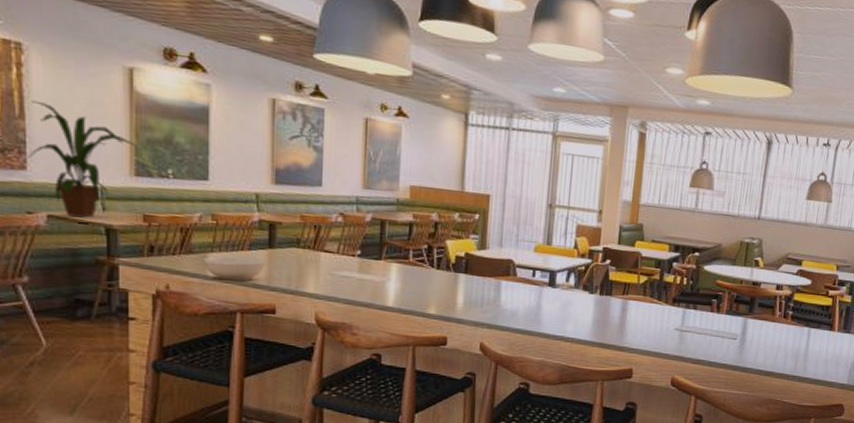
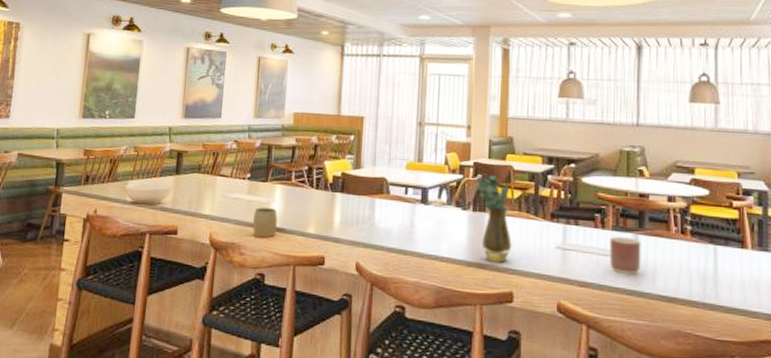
house plant: present [25,100,135,218] -> none [9,64,85,155]
mug: none [366,287,395,318] -> present [253,207,278,238]
vase: none [604,256,636,343] -> present [476,170,512,263]
mug: none [720,320,750,353] -> present [609,237,641,274]

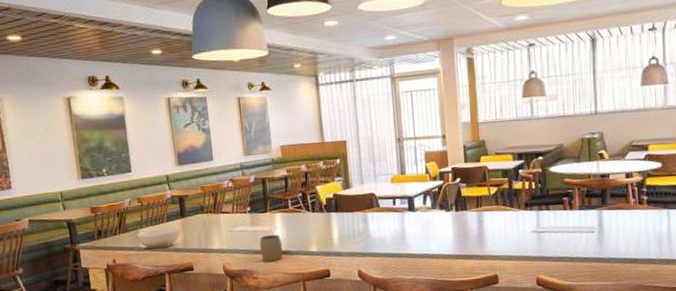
vase: present [476,170,512,263] -> none [456,174,493,252]
mug: present [609,237,641,274] -> none [577,214,606,245]

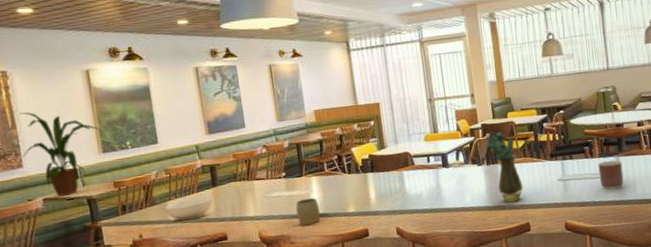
house plant: none [9,136,79,219] -> present [20,112,100,197]
vase: none [456,174,493,252] -> present [486,130,523,203]
mug: none [577,214,606,245] -> present [598,160,624,190]

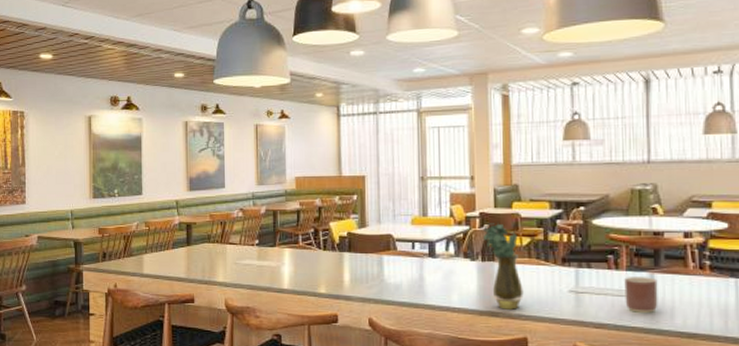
house plant: present [20,112,100,197] -> none [25,151,93,236]
bowl: present [164,196,213,221] -> none [140,254,185,277]
mug: present [296,198,321,226] -> none [265,272,290,300]

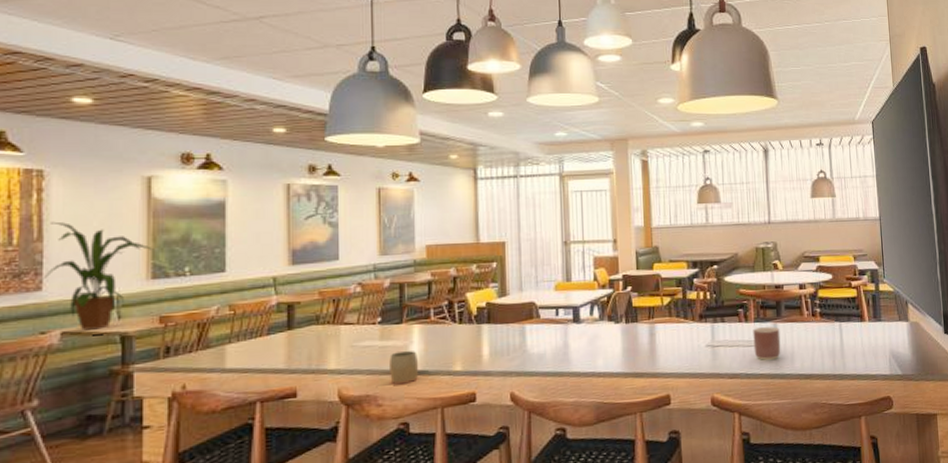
house plant: none [25,151,93,236] -> present [41,221,153,331]
mug: none [265,272,290,300] -> present [389,351,419,385]
vase: present [483,220,523,310] -> none [627,282,666,369]

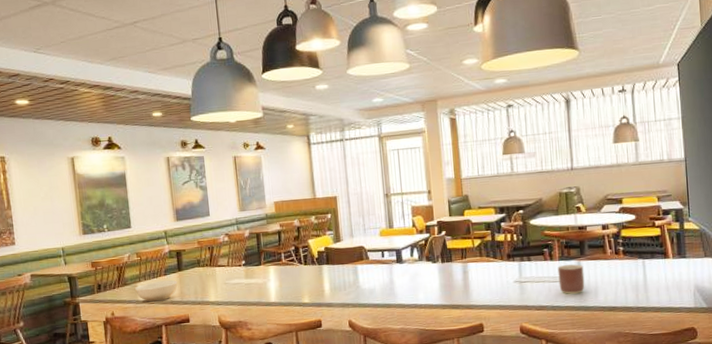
house plant: present [41,221,153,331] -> none [13,194,81,273]
bowl: none [220,341,285,371] -> present [134,280,178,302]
mug: present [389,351,419,385] -> none [253,287,277,313]

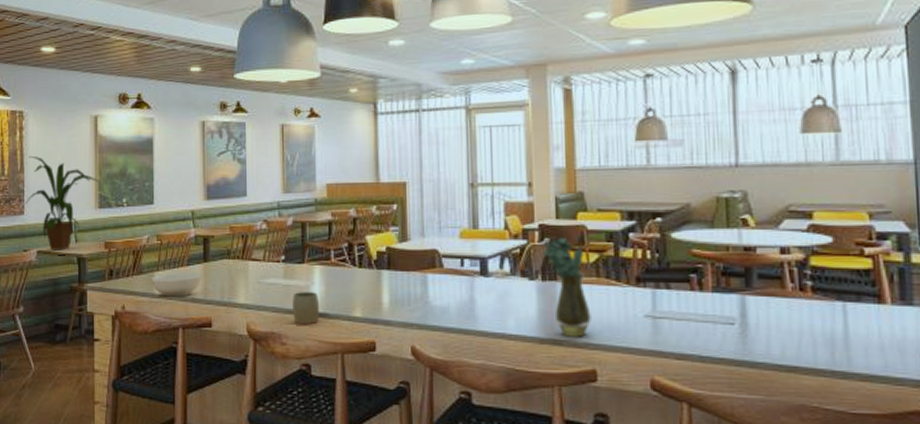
house plant: none [13,194,81,273] -> present [23,155,99,251]
mug: none [253,287,277,313] -> present [292,292,320,325]
vase: none [441,228,478,302] -> present [544,233,591,337]
mug: present [558,264,585,294] -> none [710,299,751,342]

